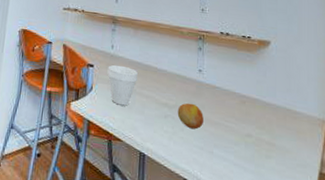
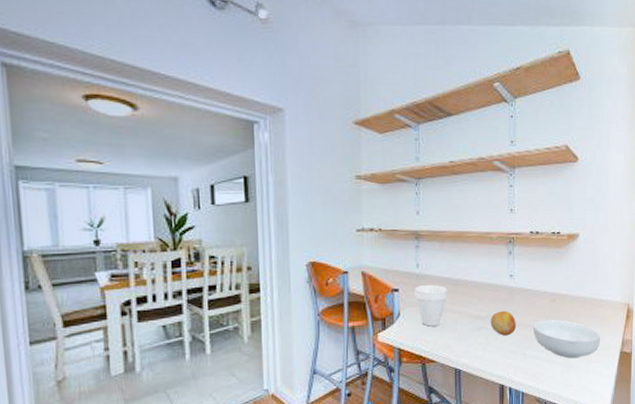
cereal bowl: none [221,120,295,169] -> present [533,319,600,359]

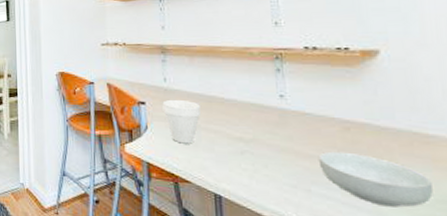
fruit: present [490,310,516,336] -> none [256,135,293,165]

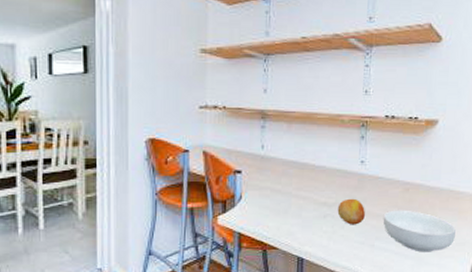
cup: present [162,99,200,144] -> none [258,167,293,212]
fruit: none [256,135,293,165] -> present [337,198,365,225]

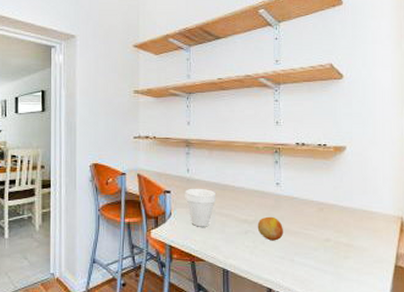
cup: none [258,167,293,212] -> present [185,188,215,227]
cereal bowl: present [383,210,456,252] -> none [300,228,372,268]

